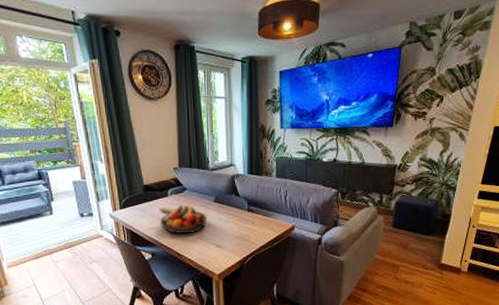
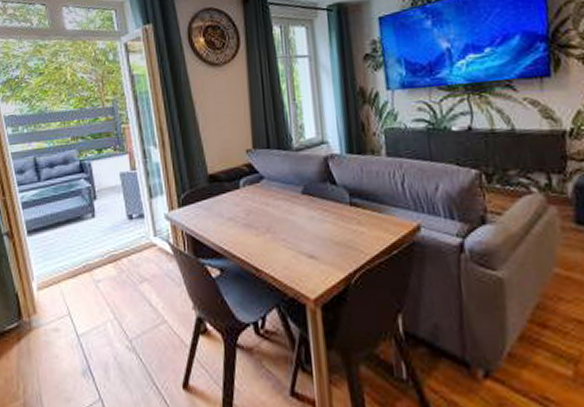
fruit bowl: present [159,204,208,234] -> none [228,198,295,240]

